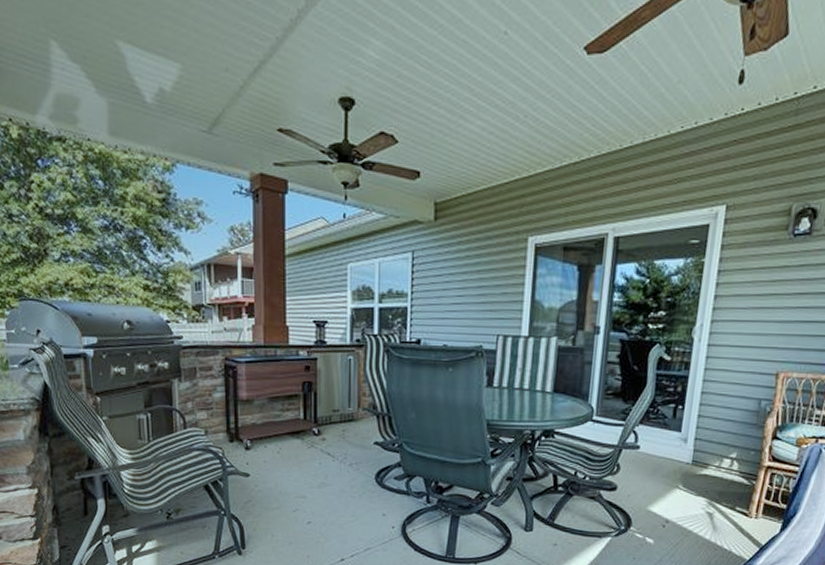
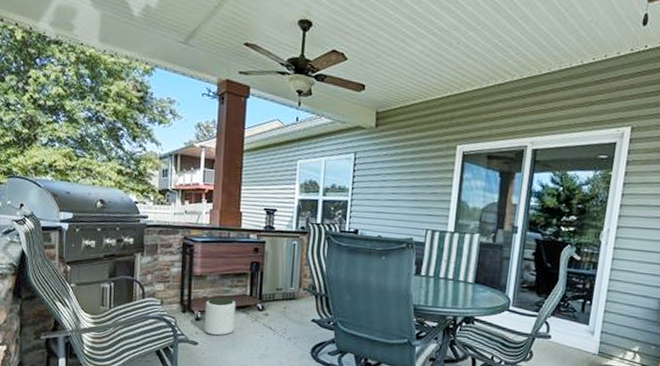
plant pot: none [254,423,290,466] -> present [204,297,236,336]

